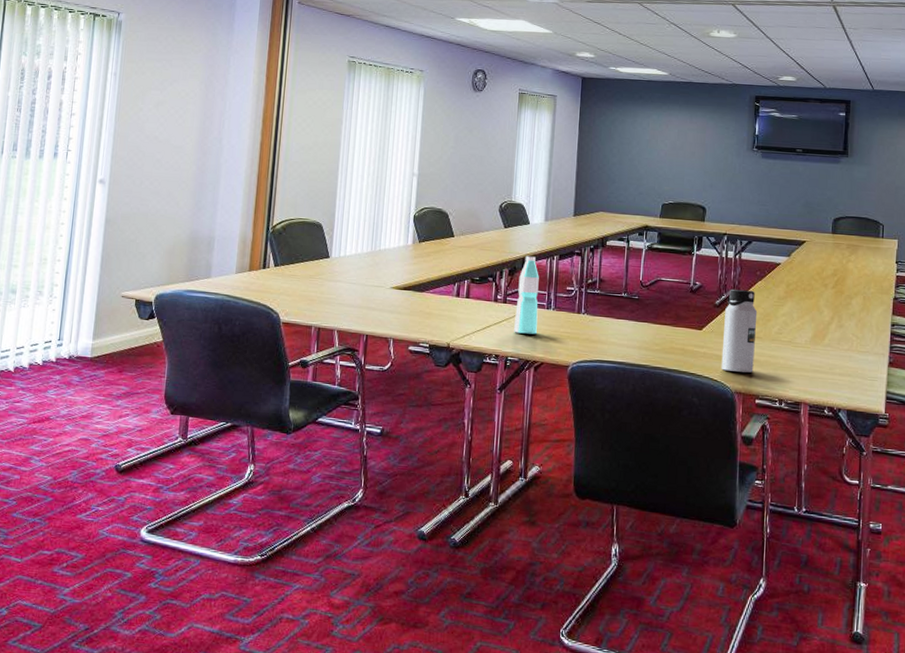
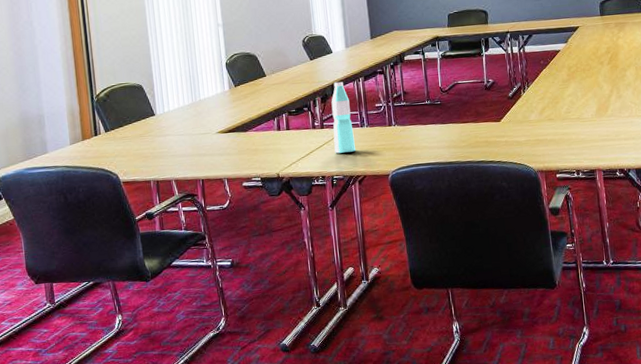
water bottle: present [721,289,758,373] -> none [518,78,551,154]

